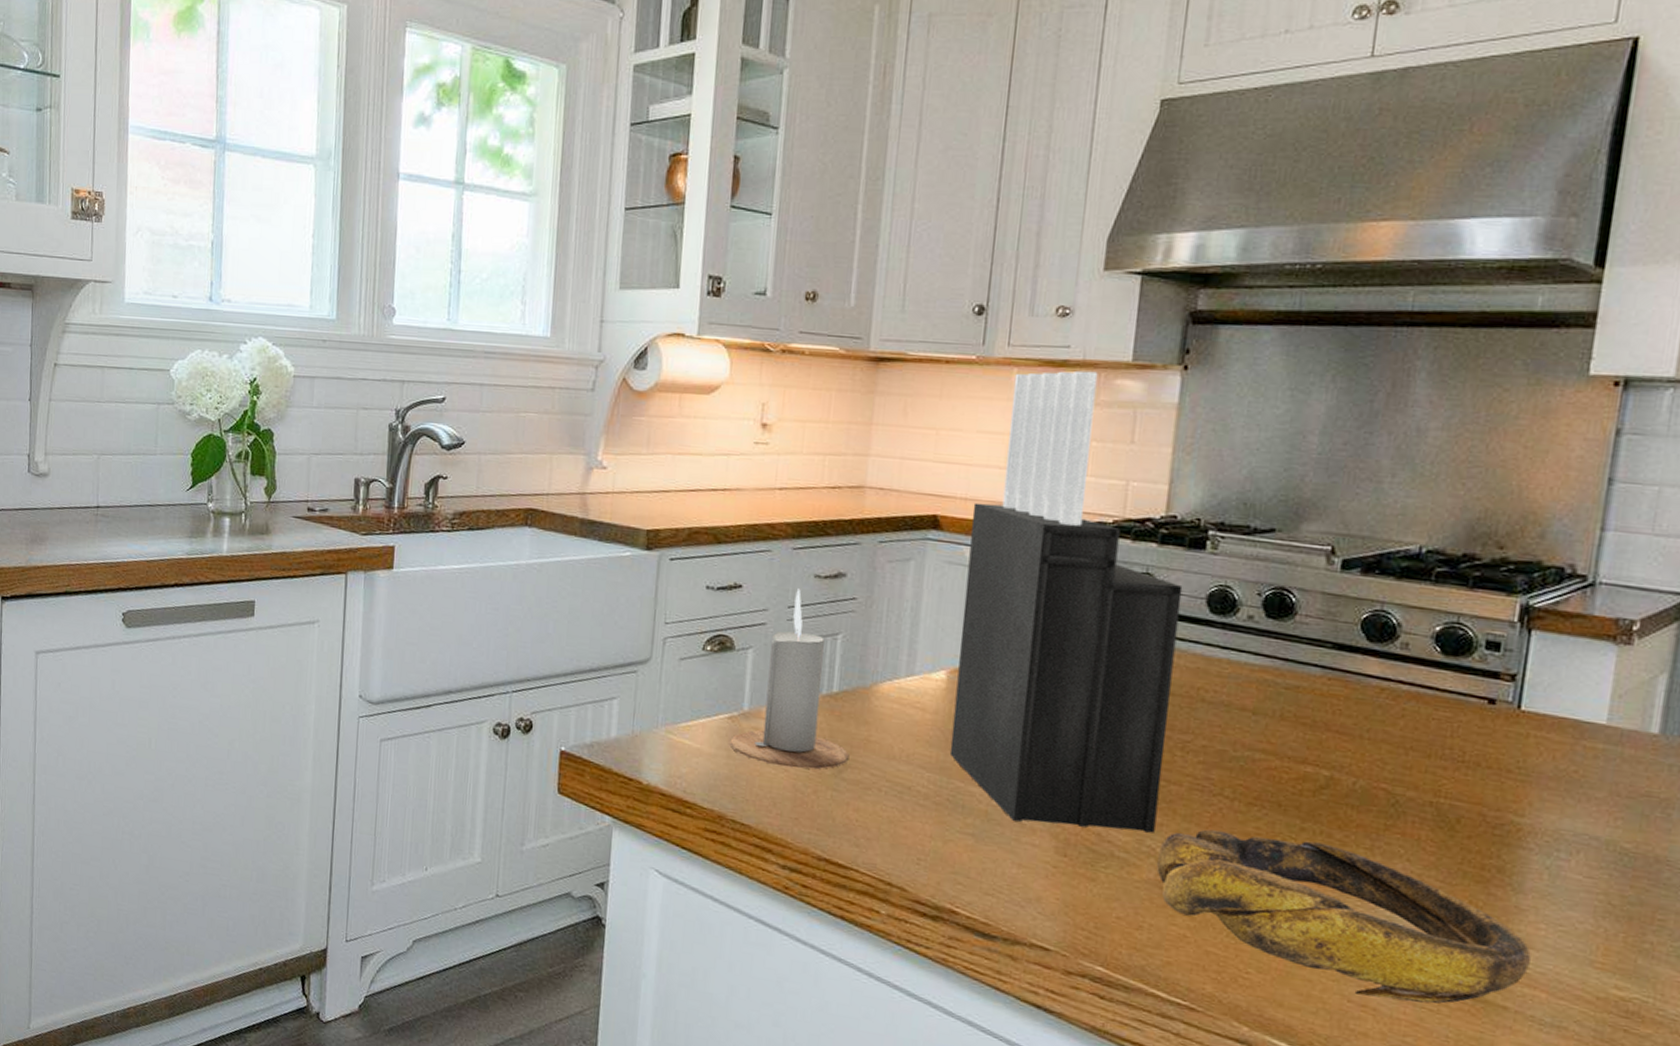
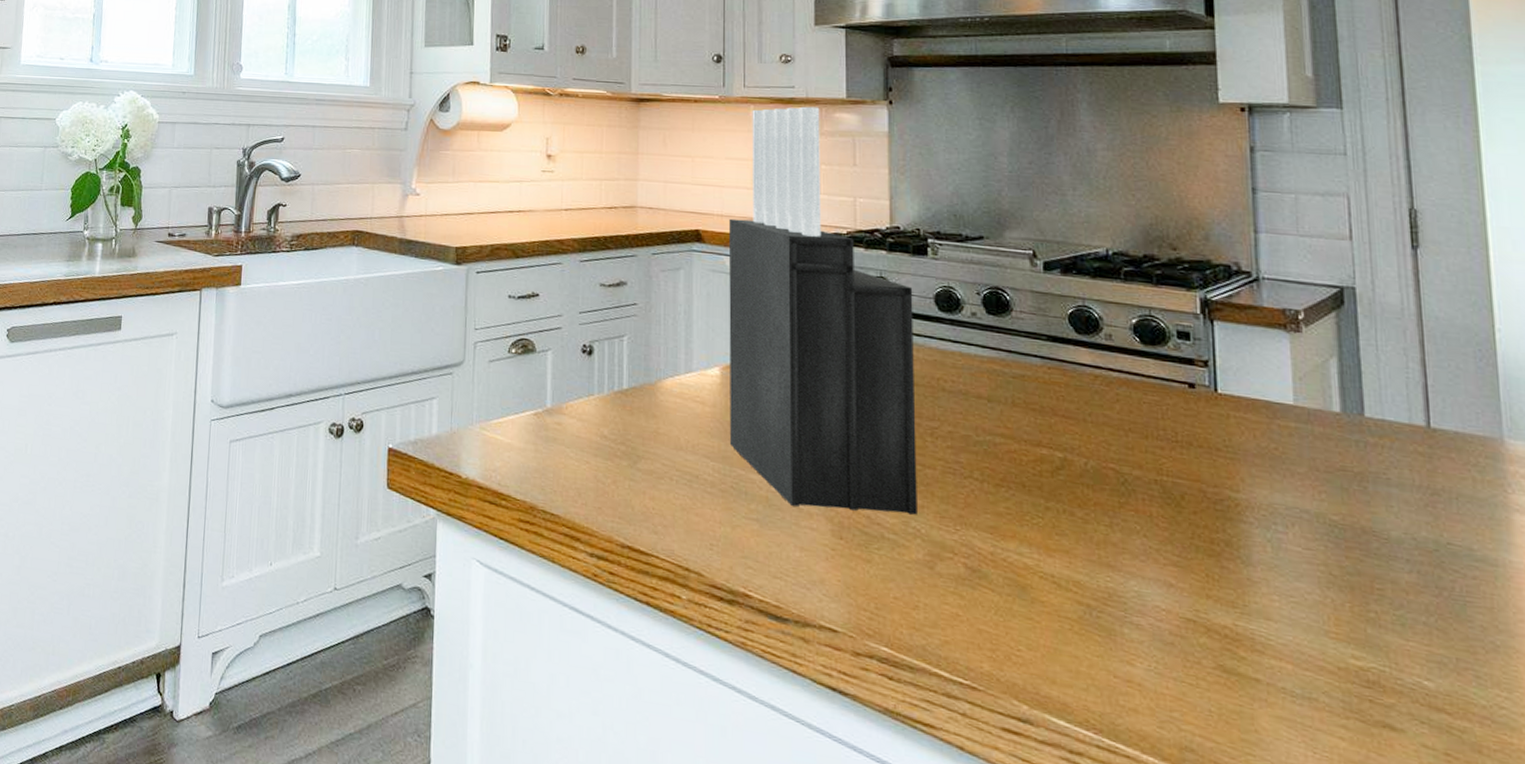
candle: present [729,588,850,770] -> none [536,296,642,461]
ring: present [1156,829,1531,1004] -> none [922,510,1271,678]

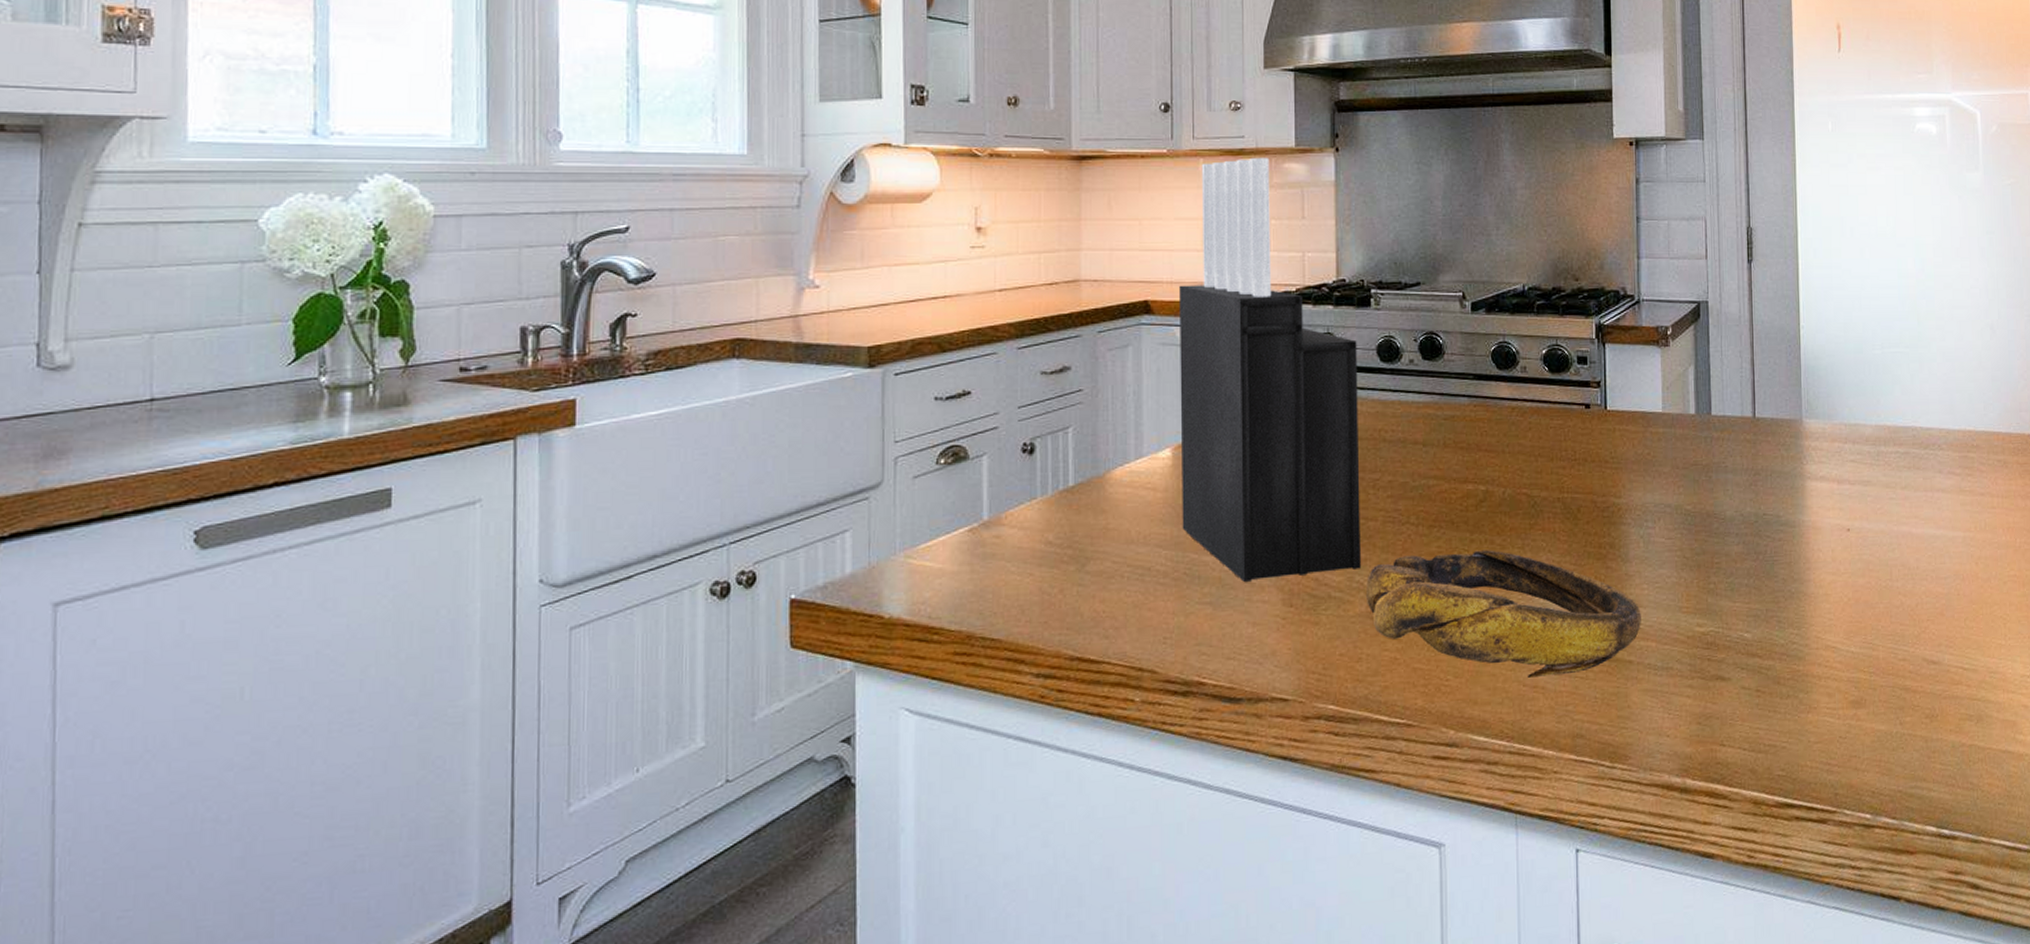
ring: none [922,510,1271,678] -> present [1365,550,1641,679]

